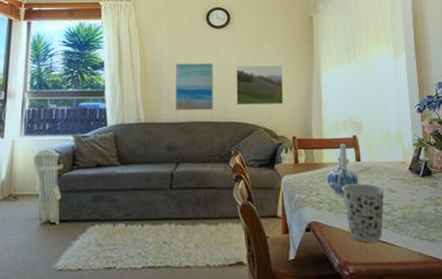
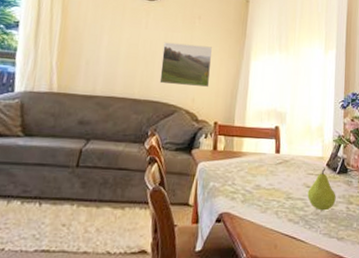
wall art: present [175,63,213,111] -> none [93,32,140,87]
ceramic pitcher: present [327,144,359,195] -> none [244,133,276,187]
cup: present [341,183,385,242] -> none [258,175,300,237]
fruit: none [393,172,423,214] -> present [307,168,336,211]

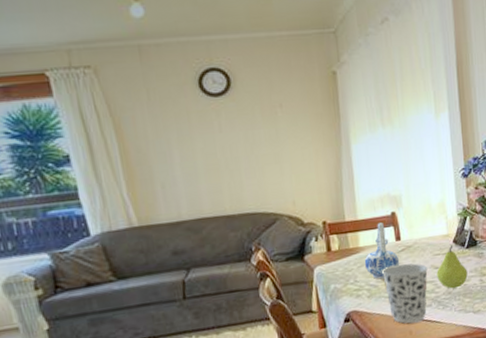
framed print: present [159,42,212,87] -> none [245,138,309,193]
ceramic pitcher: none [244,133,276,187] -> present [364,222,400,280]
cup: none [258,175,300,237] -> present [381,263,428,324]

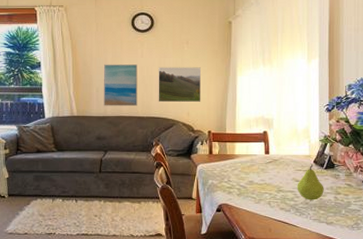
wall art: none [167,143,224,208] -> present [104,64,138,107]
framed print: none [245,138,309,193] -> present [158,67,201,103]
ceramic pitcher: present [364,222,400,280] -> none [237,138,267,182]
cup: present [381,263,428,324] -> none [250,173,289,223]

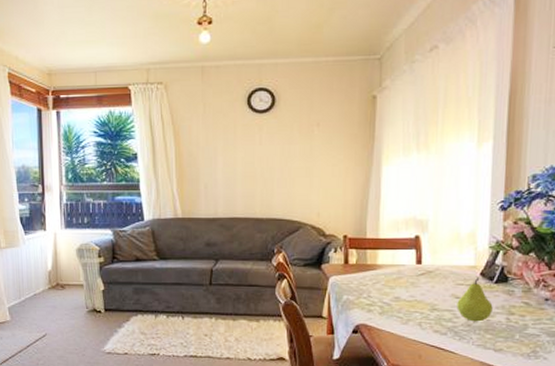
wall art: present [104,64,138,107] -> none [214,154,255,206]
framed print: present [158,67,201,103] -> none [280,156,336,201]

